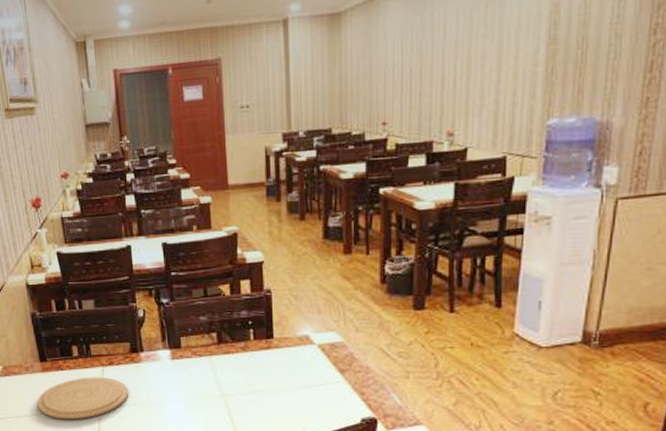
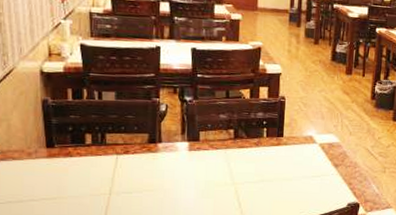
plate: present [37,377,129,420] -> none [37,164,142,205]

